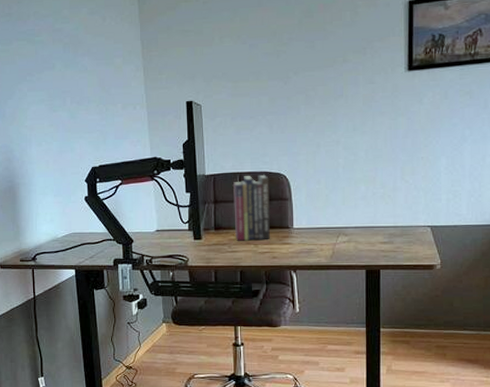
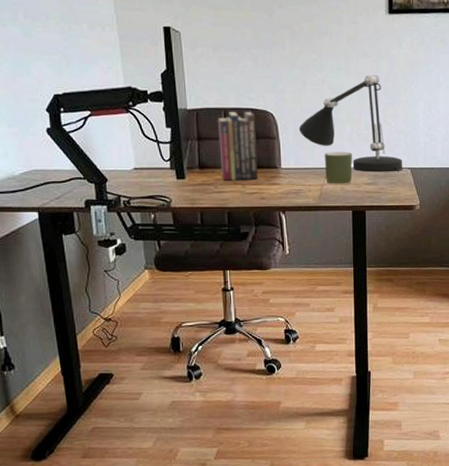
desk lamp: none [311,133,422,231] -> present [298,75,403,172]
mug: none [338,211,367,245] -> present [325,152,353,186]

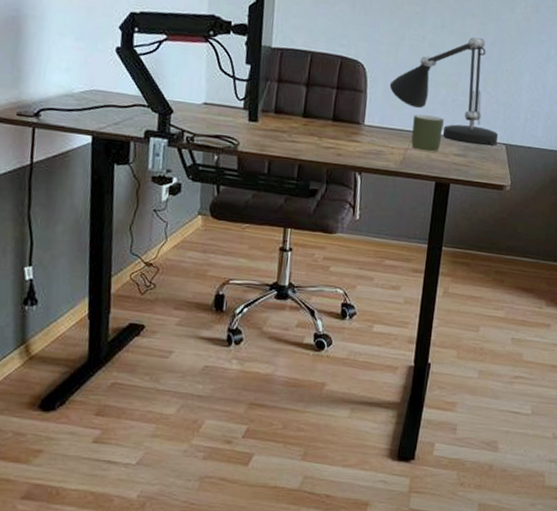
books: present [217,111,258,181] -> none [297,56,345,134]

